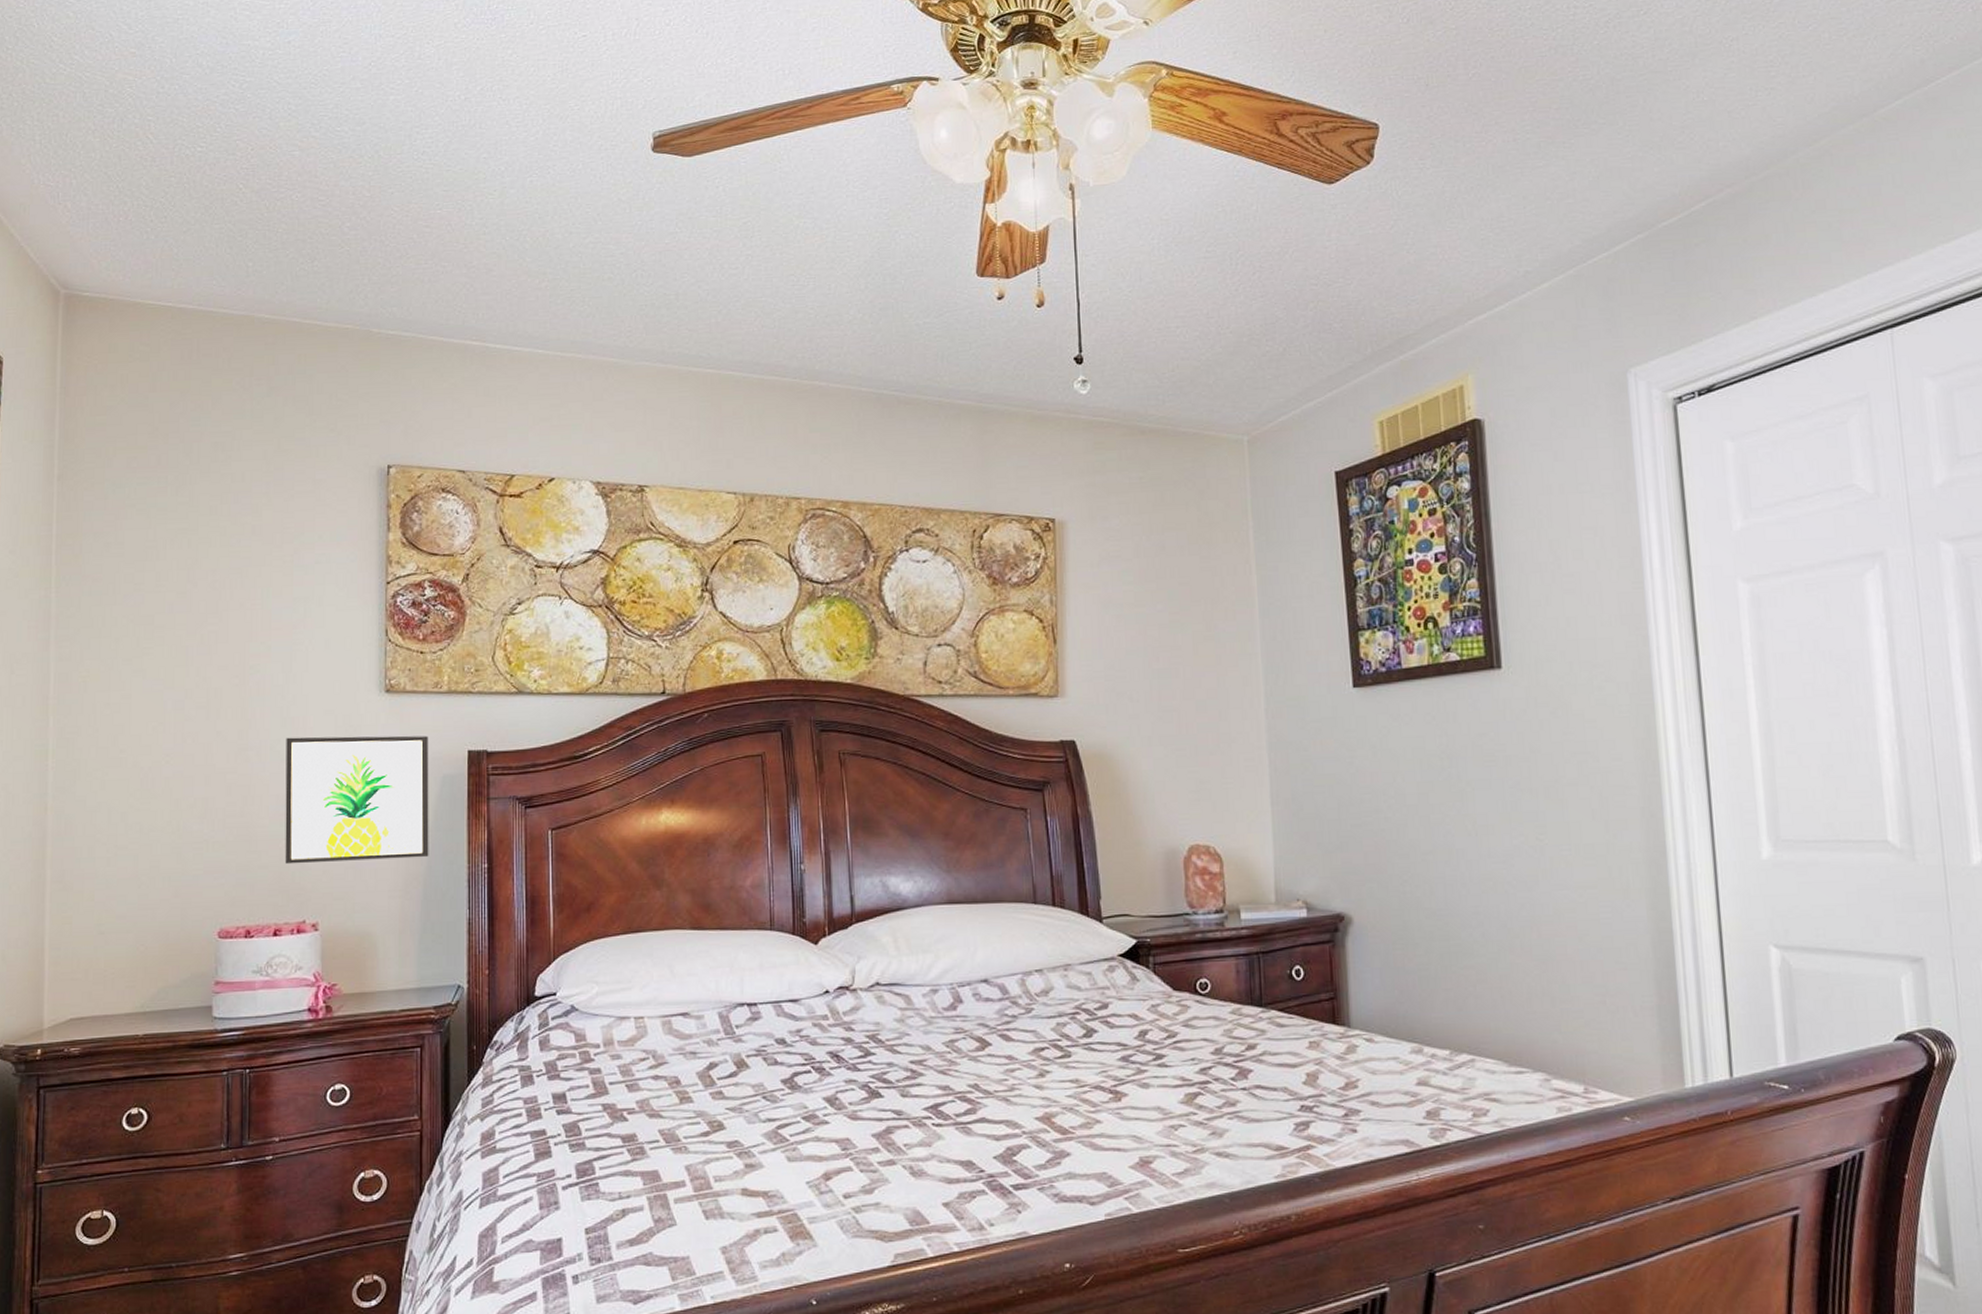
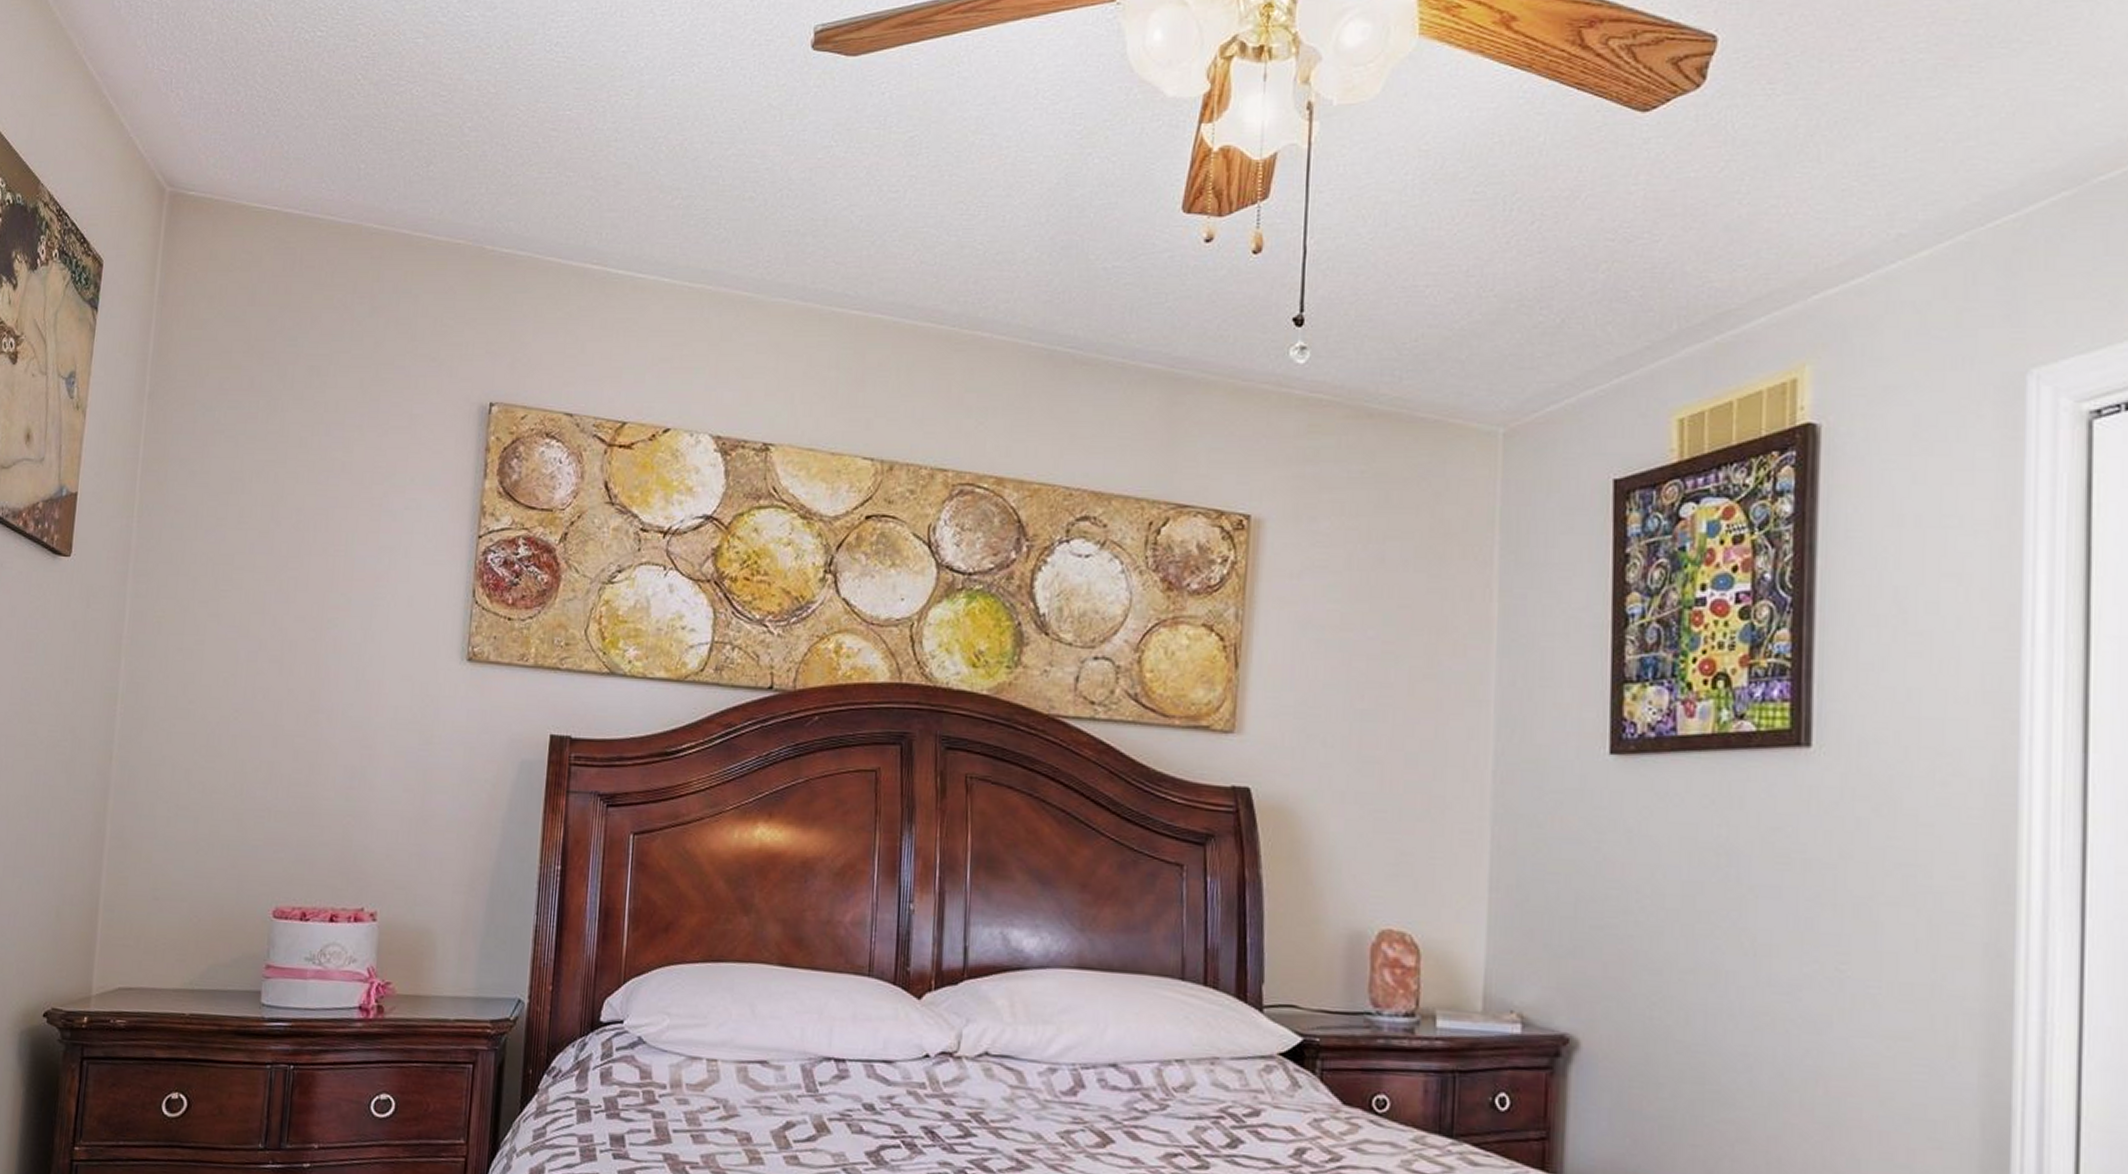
wall art: present [285,735,429,865] -> none [347,702,509,852]

